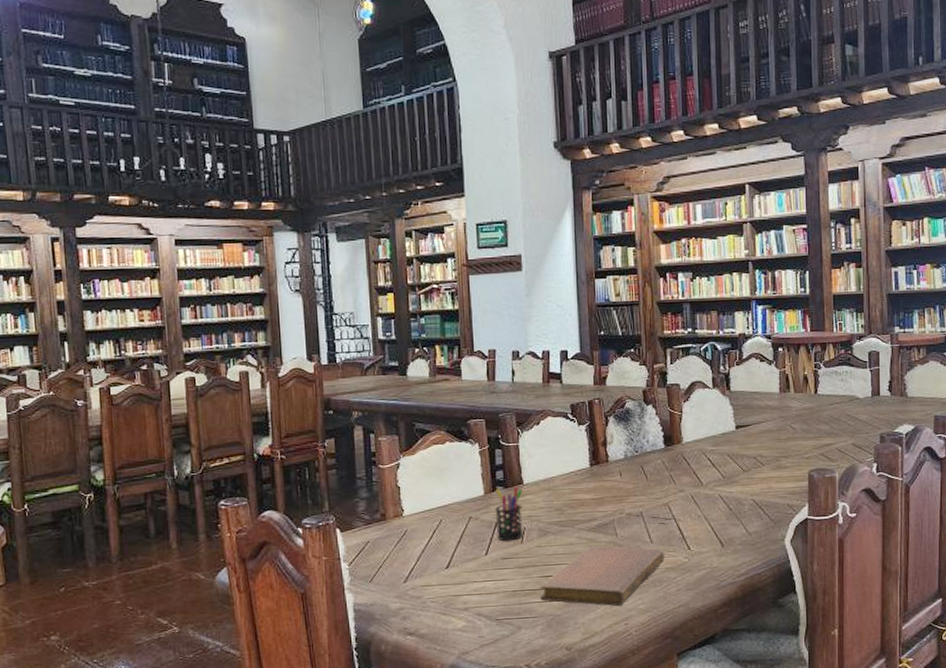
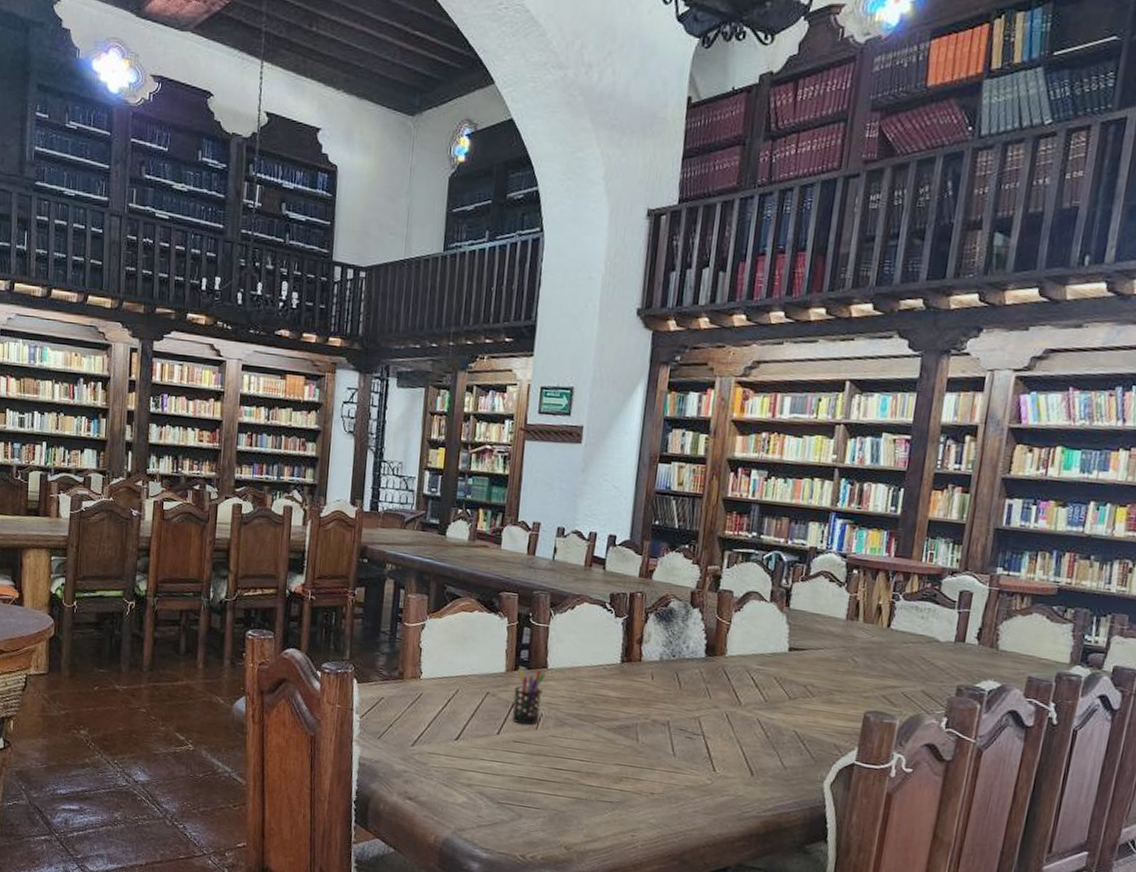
notebook: present [540,545,664,606] -> none [546,746,686,815]

